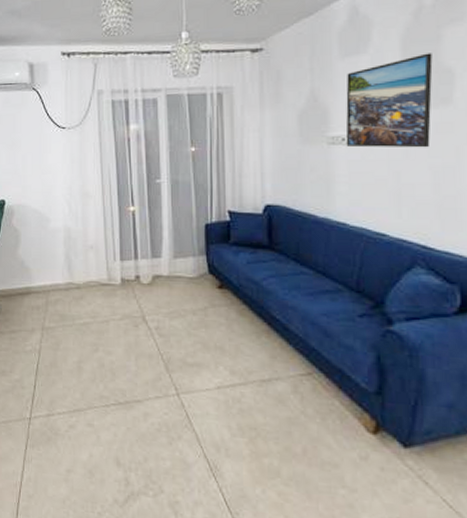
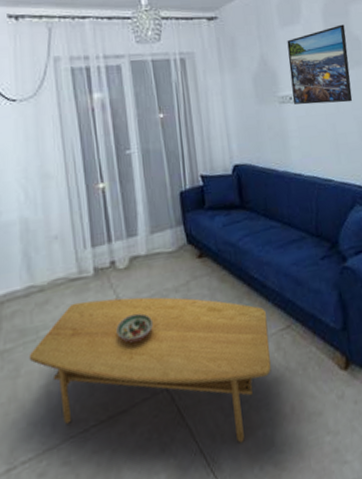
coffee table: none [66,303,286,463] -> present [28,297,271,443]
decorative bowl: none [137,324,170,348] -> present [116,313,154,343]

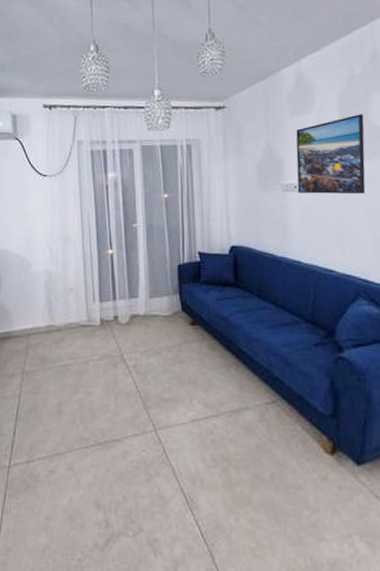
coffee table: present [28,297,271,443] -> none [47,345,254,493]
decorative bowl: present [116,313,154,343] -> none [116,362,148,386]

